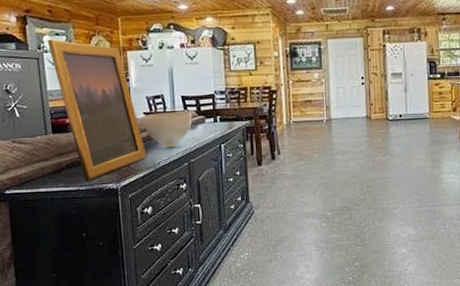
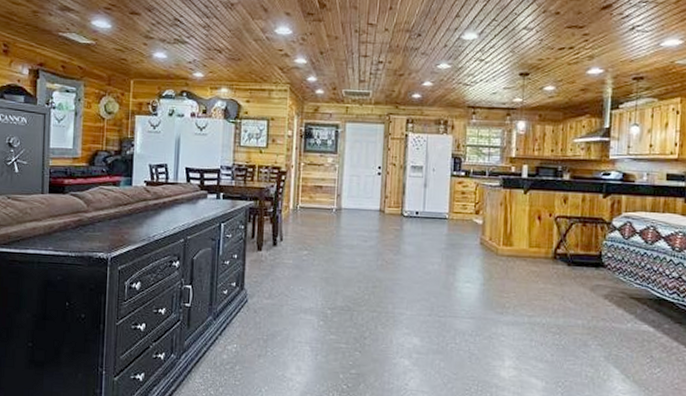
picture frame: present [47,39,147,181] -> none [56,95,142,247]
bowl: present [142,112,193,148] -> none [142,183,195,221]

